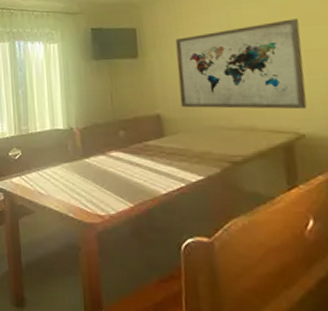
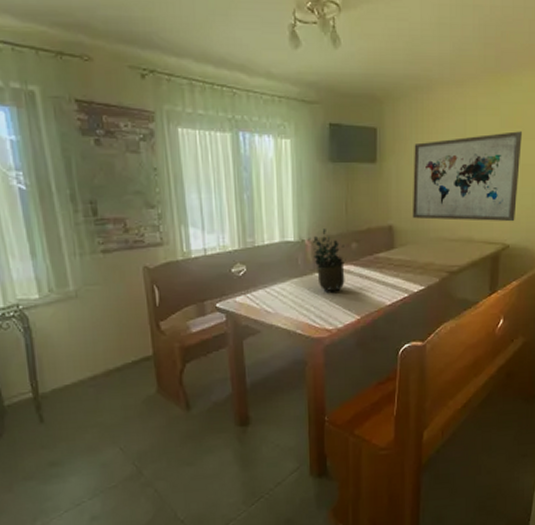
potted plant: none [77,118,115,178] -> present [309,228,346,293]

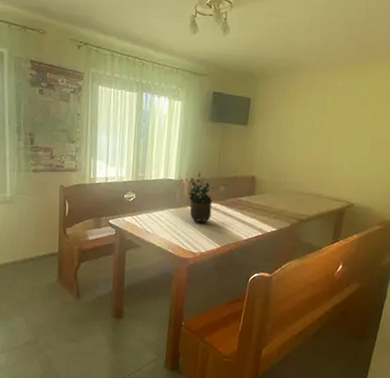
wall art: present [412,131,522,222] -> none [272,110,374,185]

